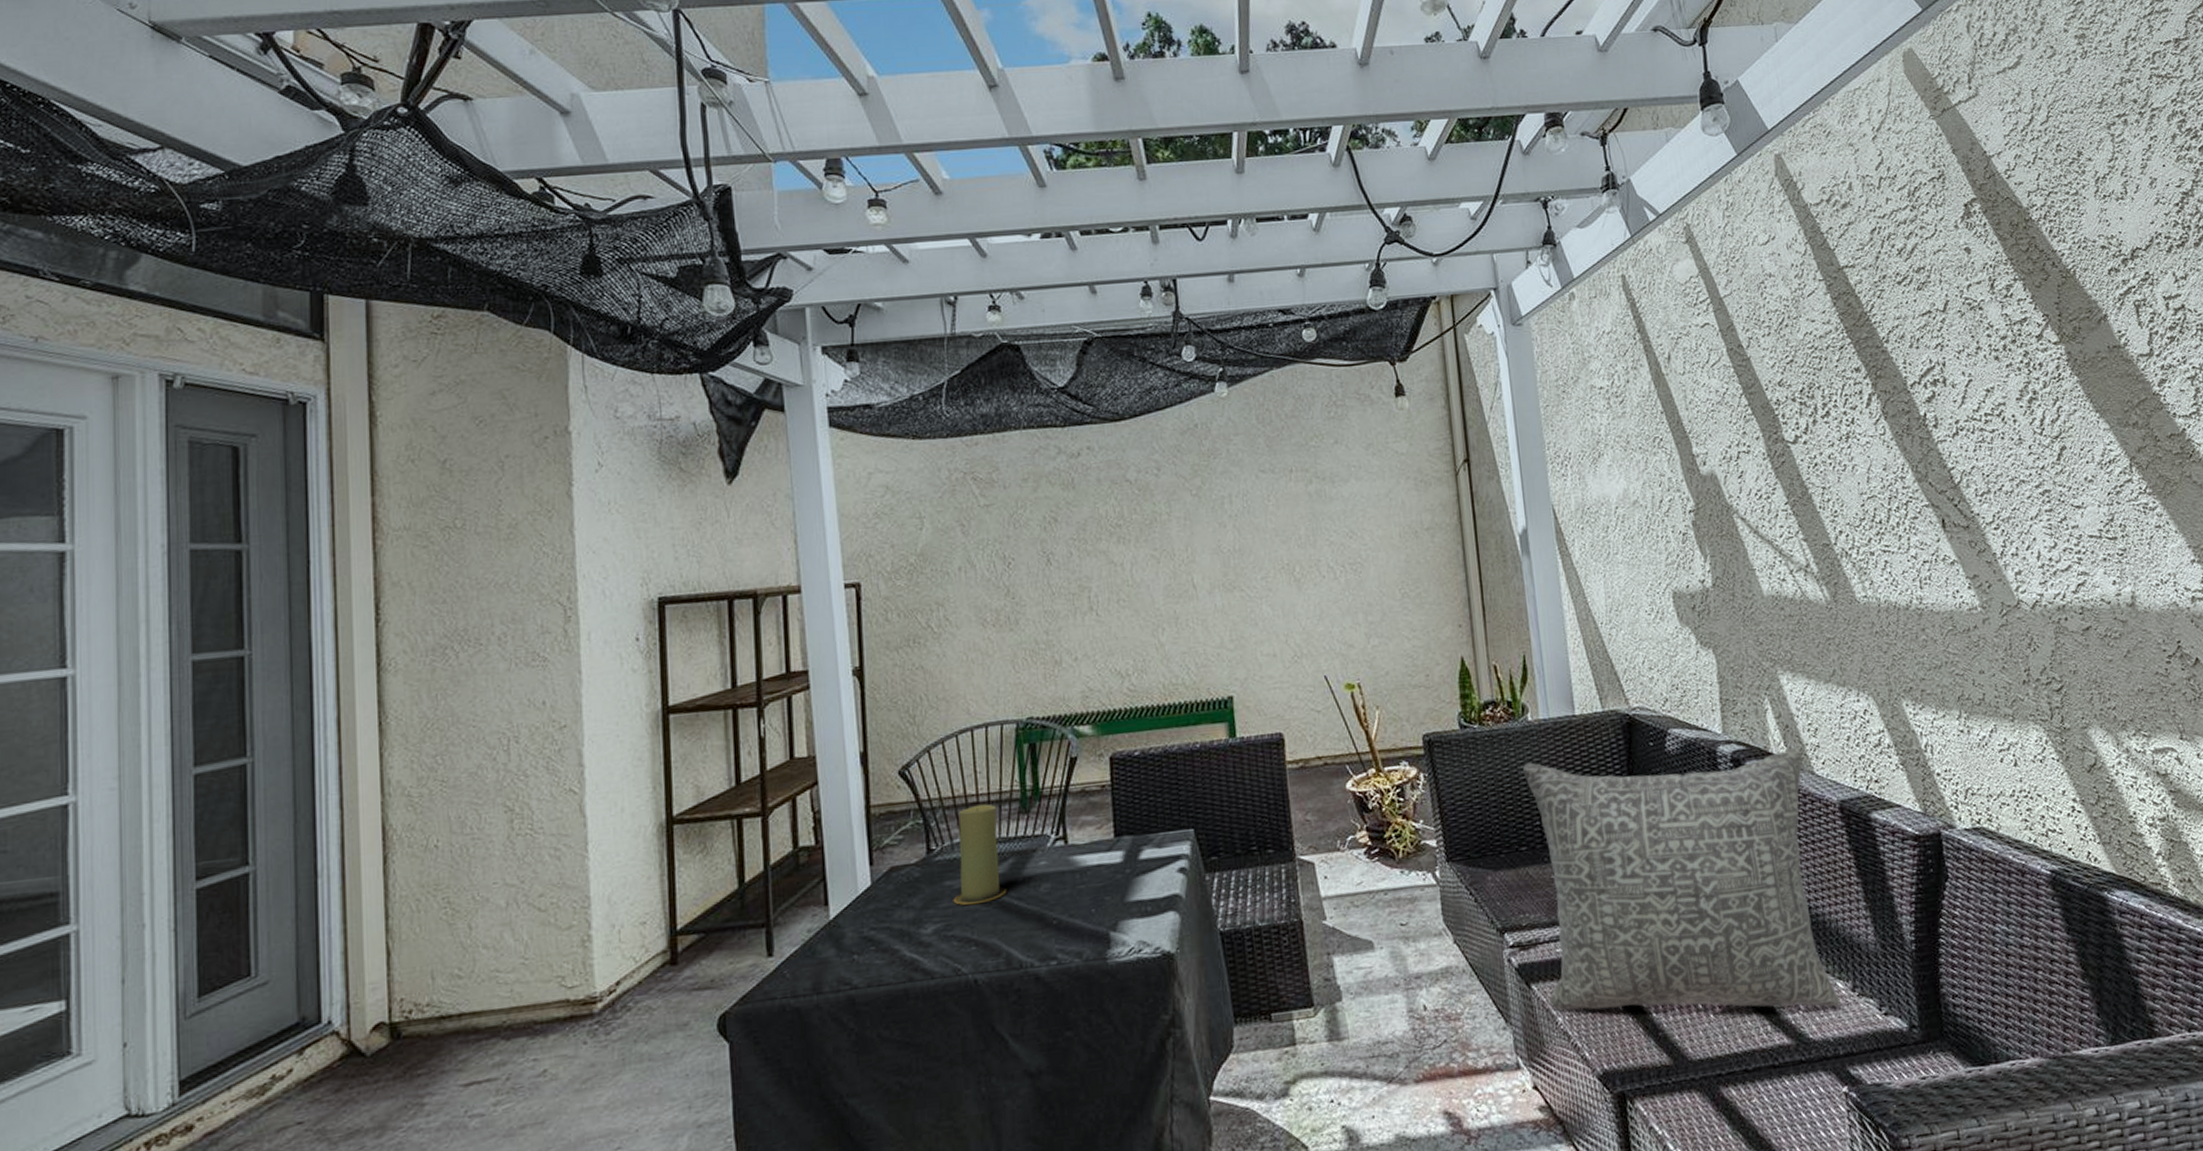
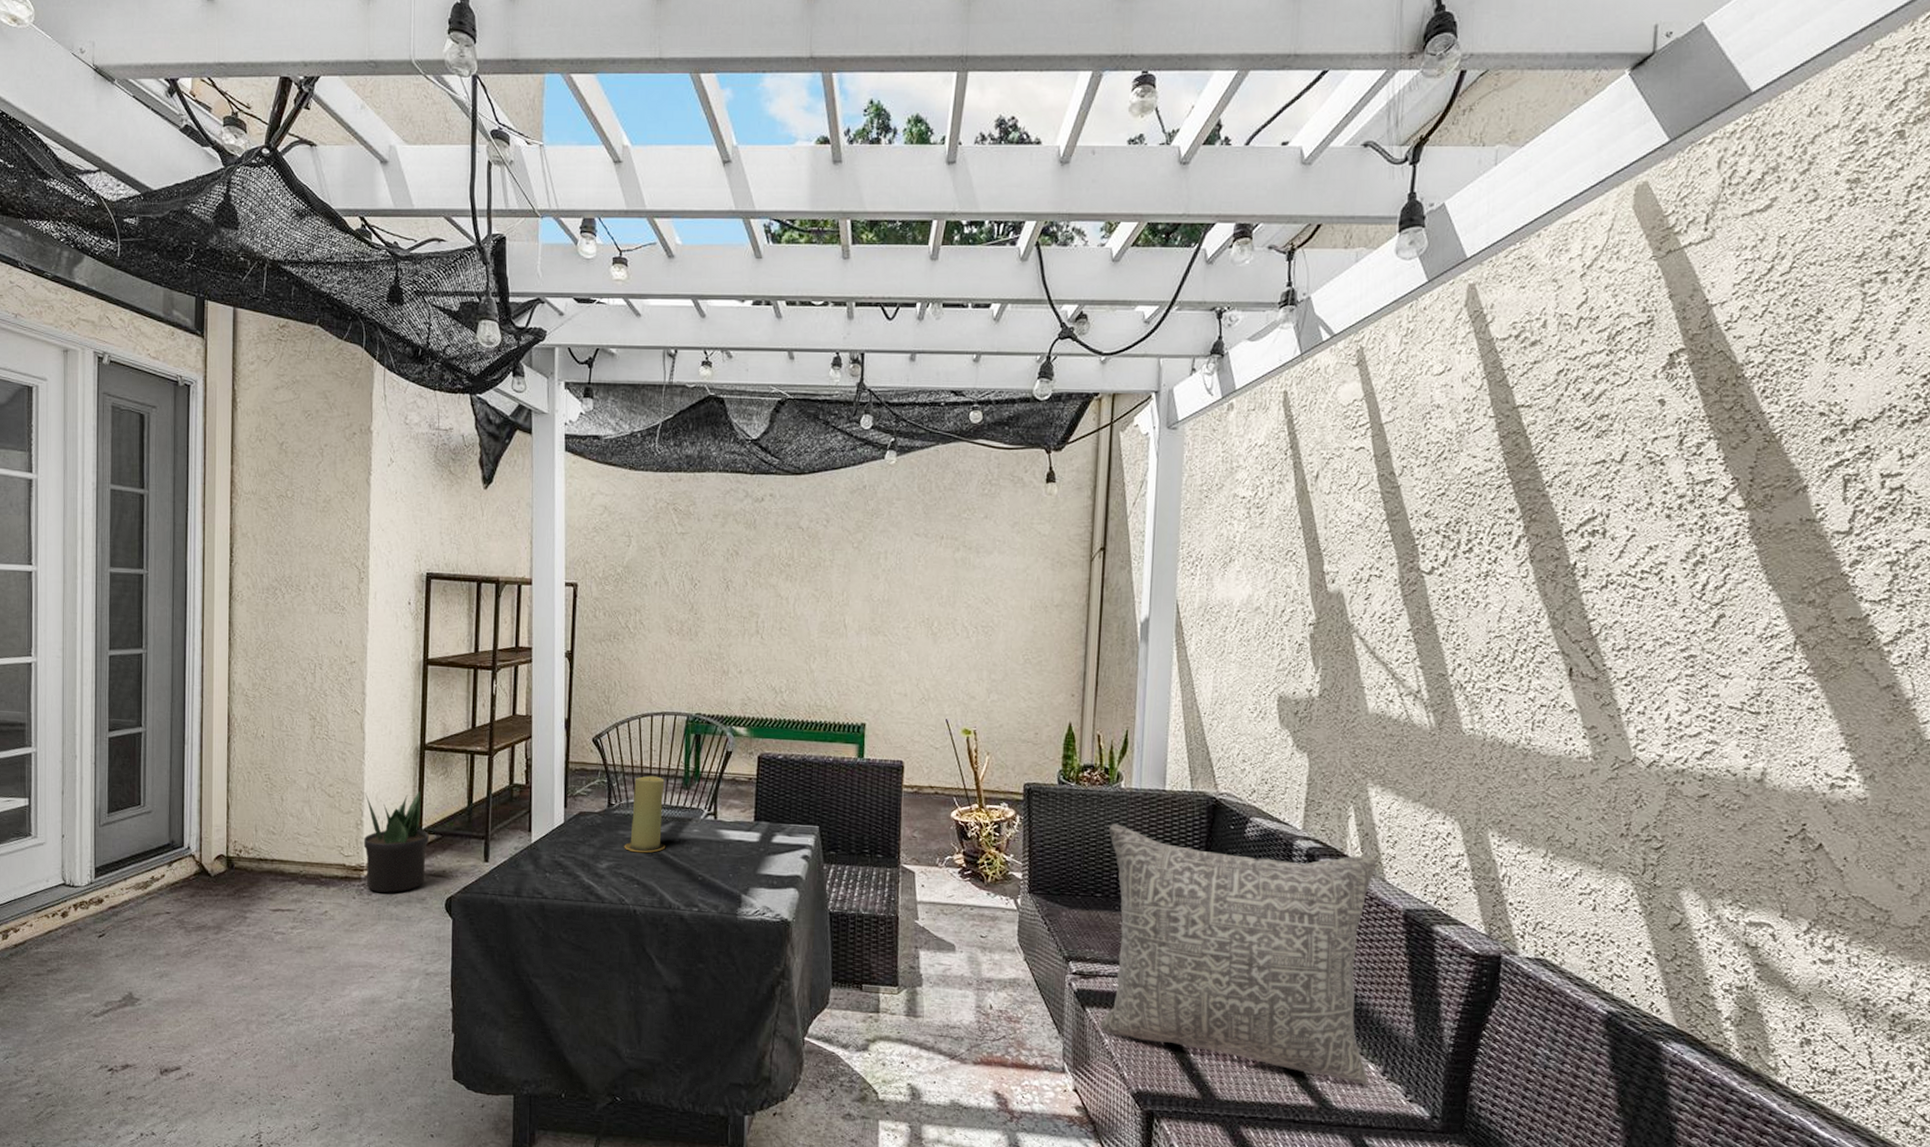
planter: none [592,881,688,1029] -> present [363,792,429,893]

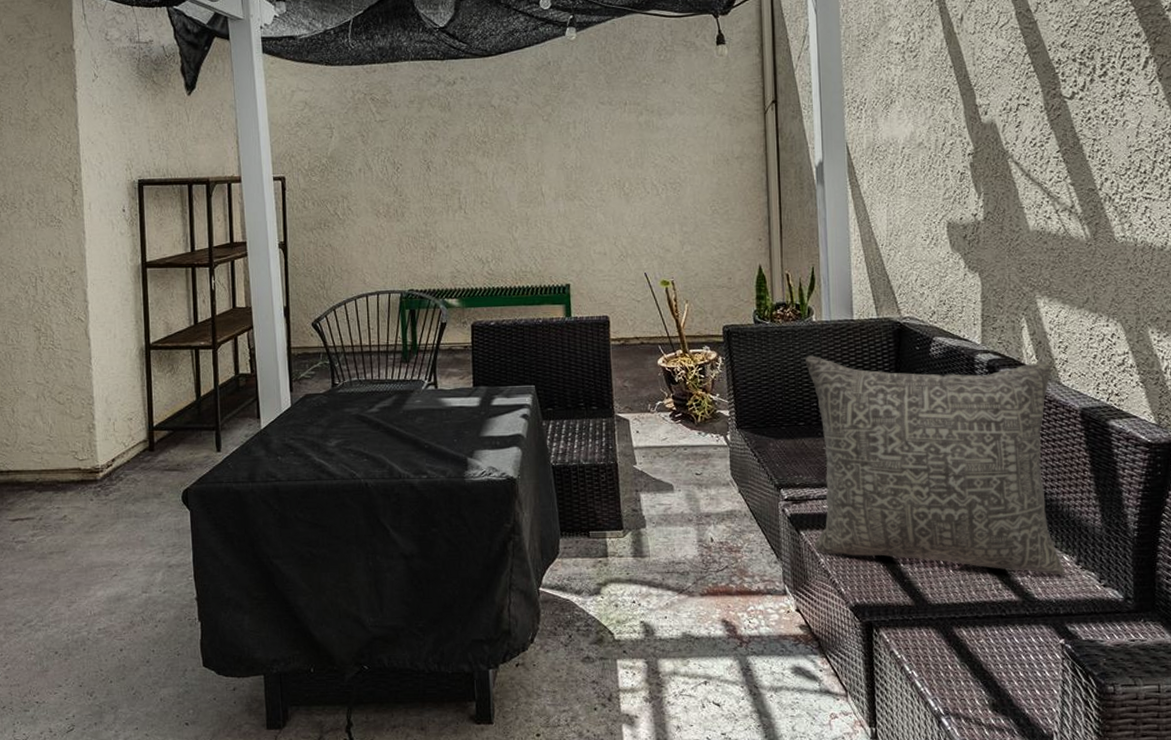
planter: present [363,792,429,893] -> none [95,391,161,492]
candle: present [624,776,666,853] -> none [351,353,391,428]

